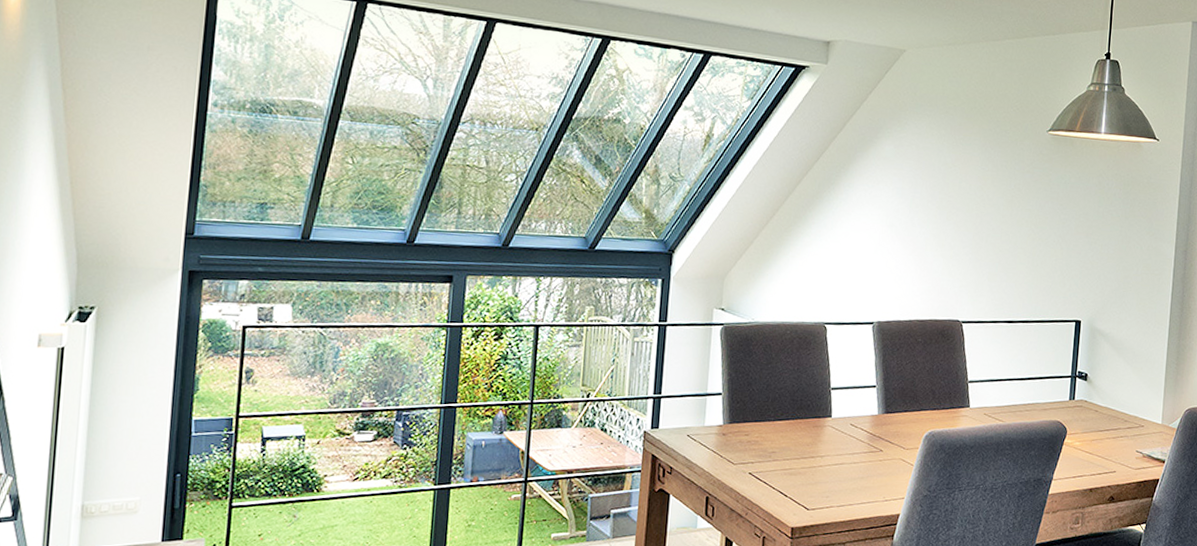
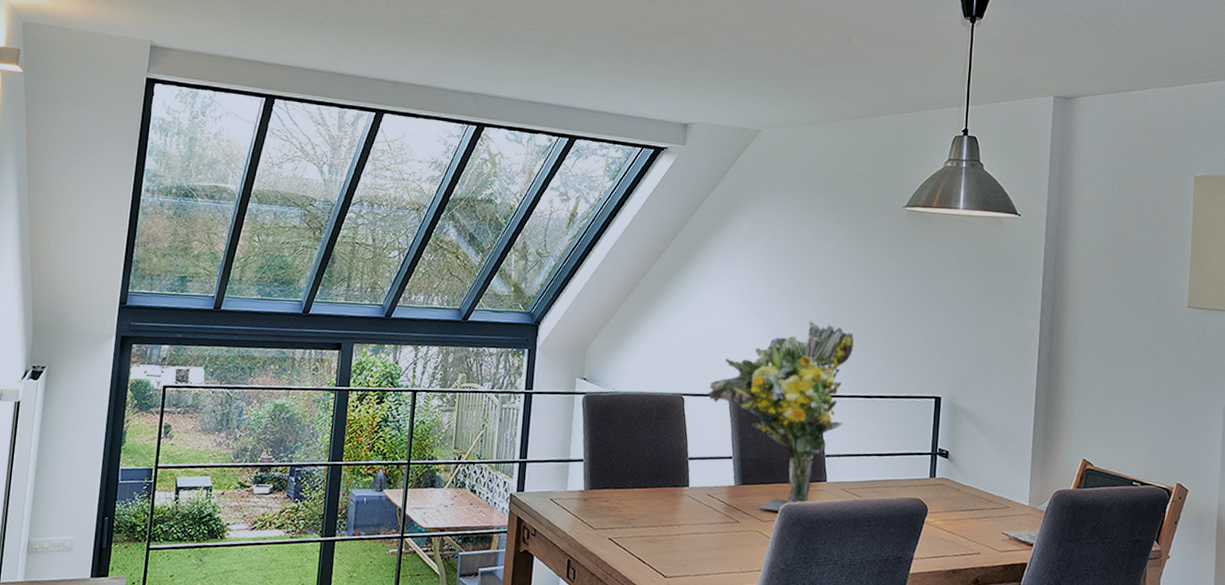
bouquet: none [851,246,998,439] -> present [707,321,854,512]

